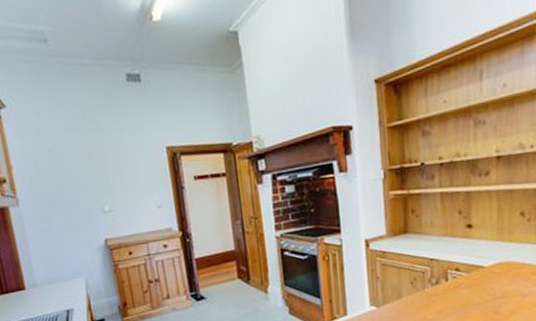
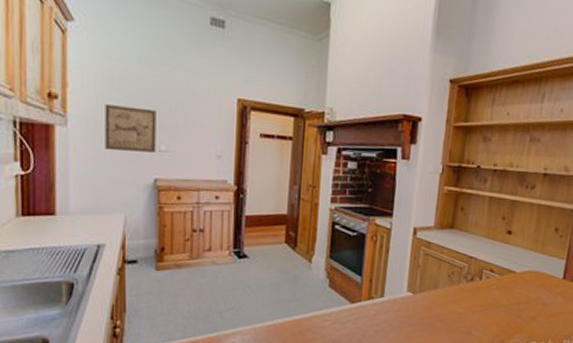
wall art: none [48,174,101,221] -> present [105,104,156,153]

